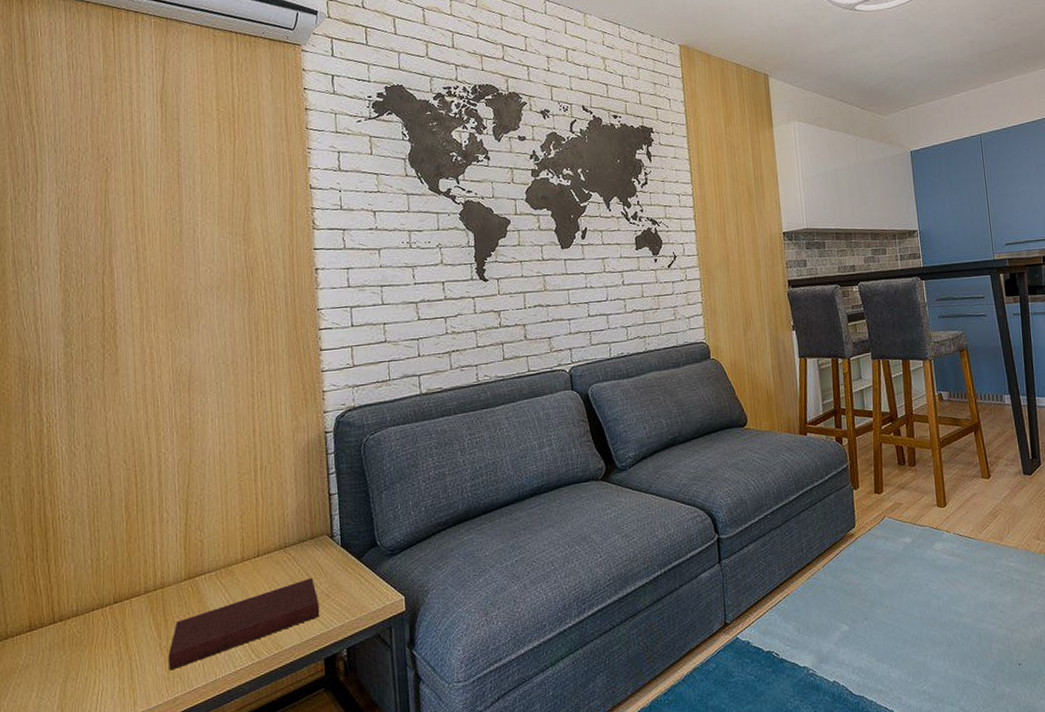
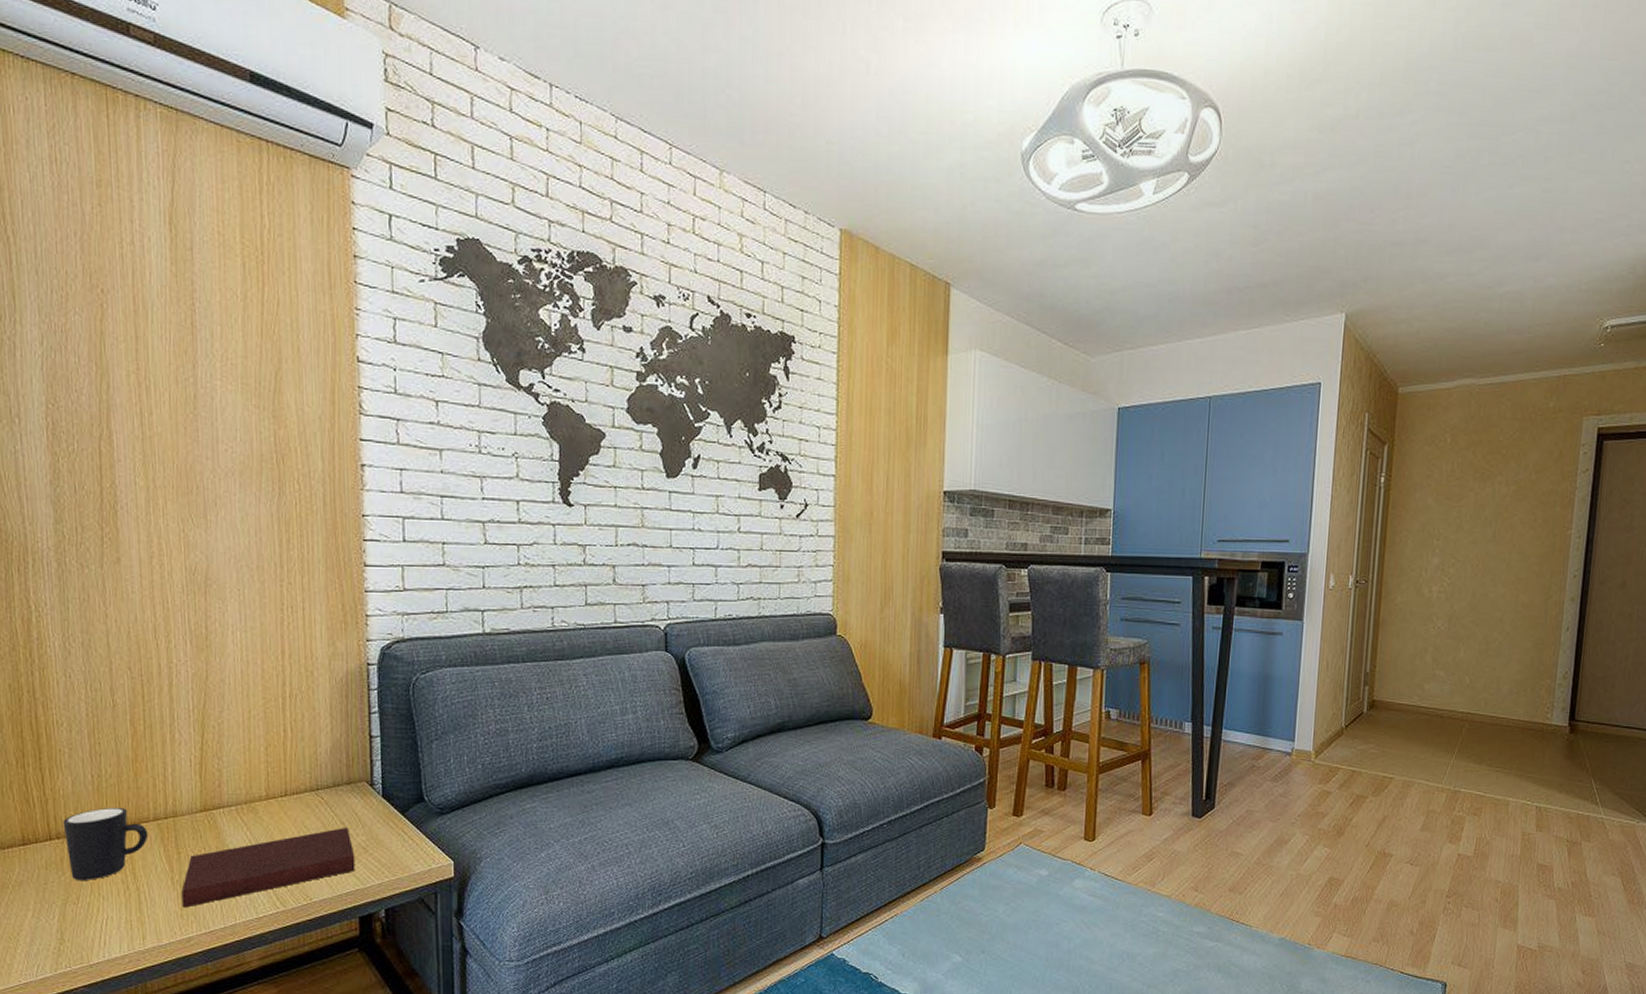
mug: none [65,585,140,658] -> present [62,807,149,880]

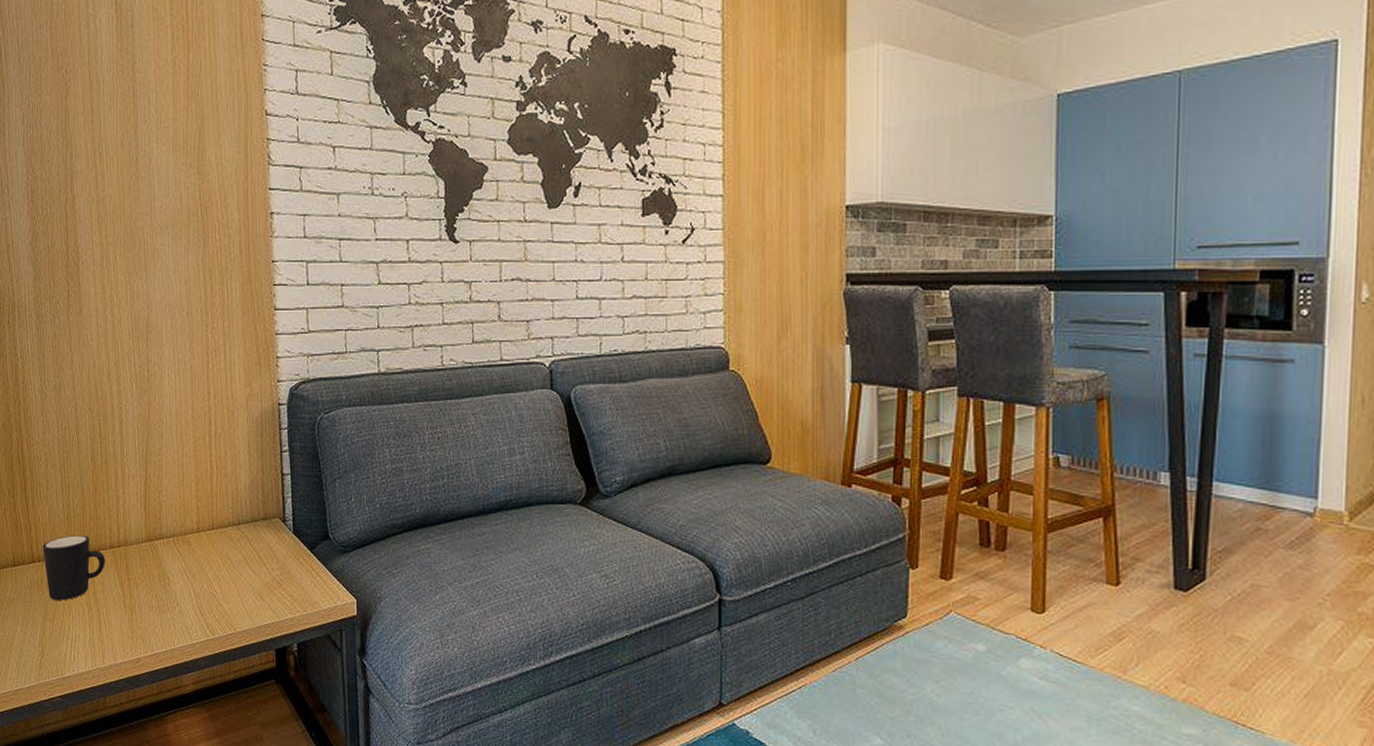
notebook: present [181,826,355,908] -> none [131,561,272,631]

